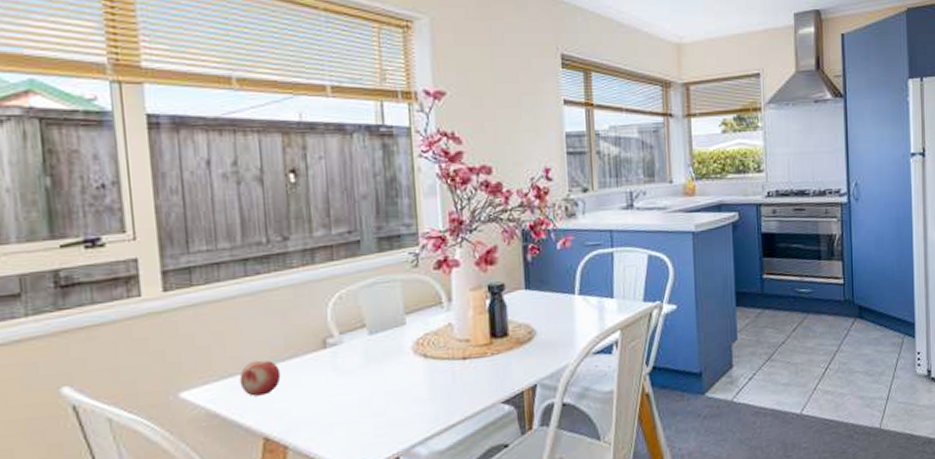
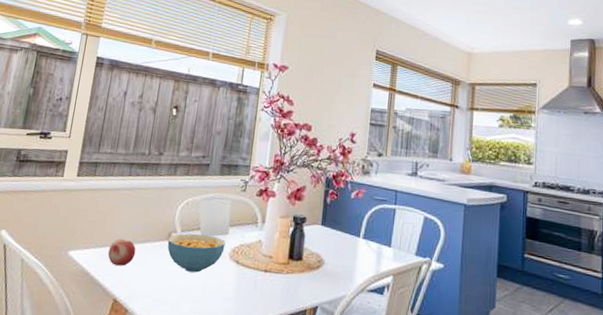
cereal bowl: none [323,330,405,382] -> present [167,233,226,273]

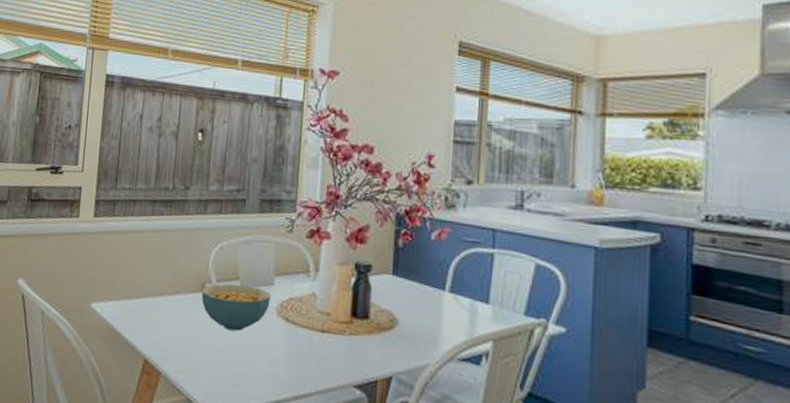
fruit: present [107,238,136,266] -> none [134,289,166,322]

